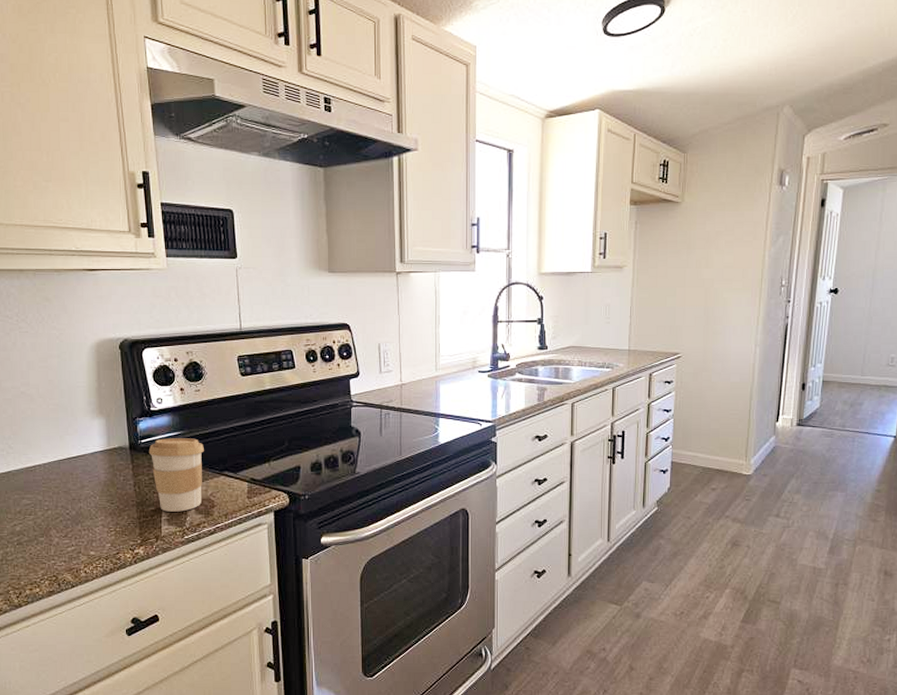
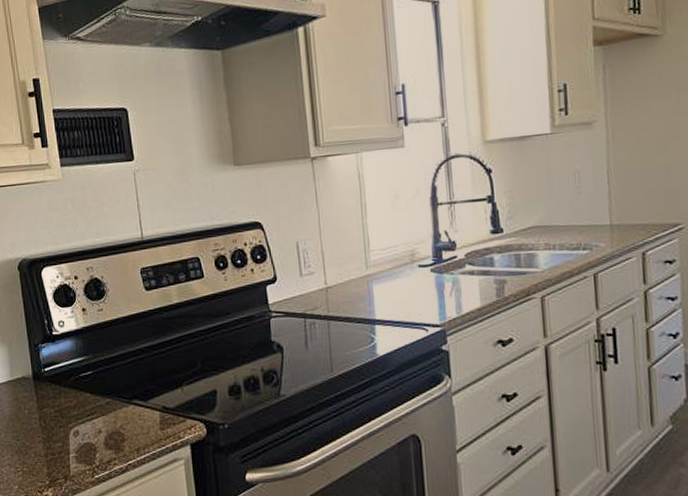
coffee cup: present [148,438,204,512] -> none [52,364,111,448]

